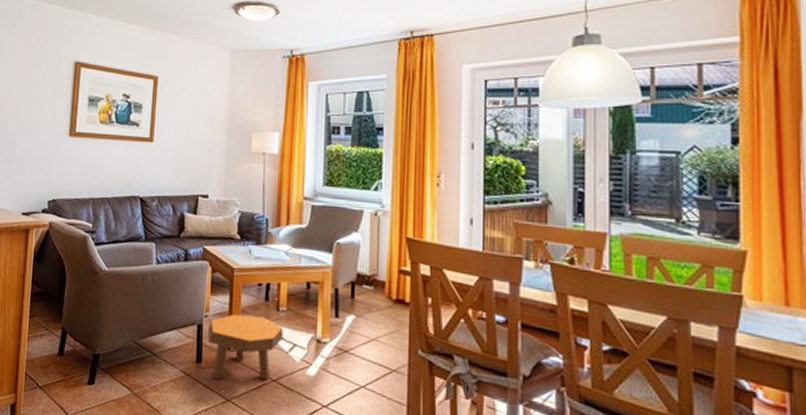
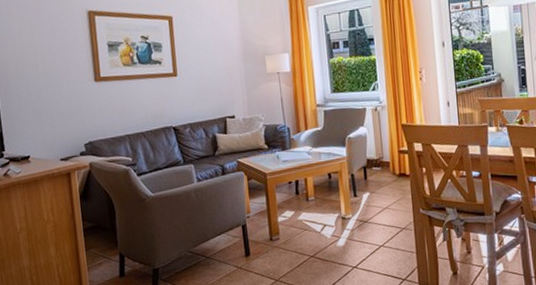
footstool: present [208,314,284,380] -> none [252,208,315,267]

